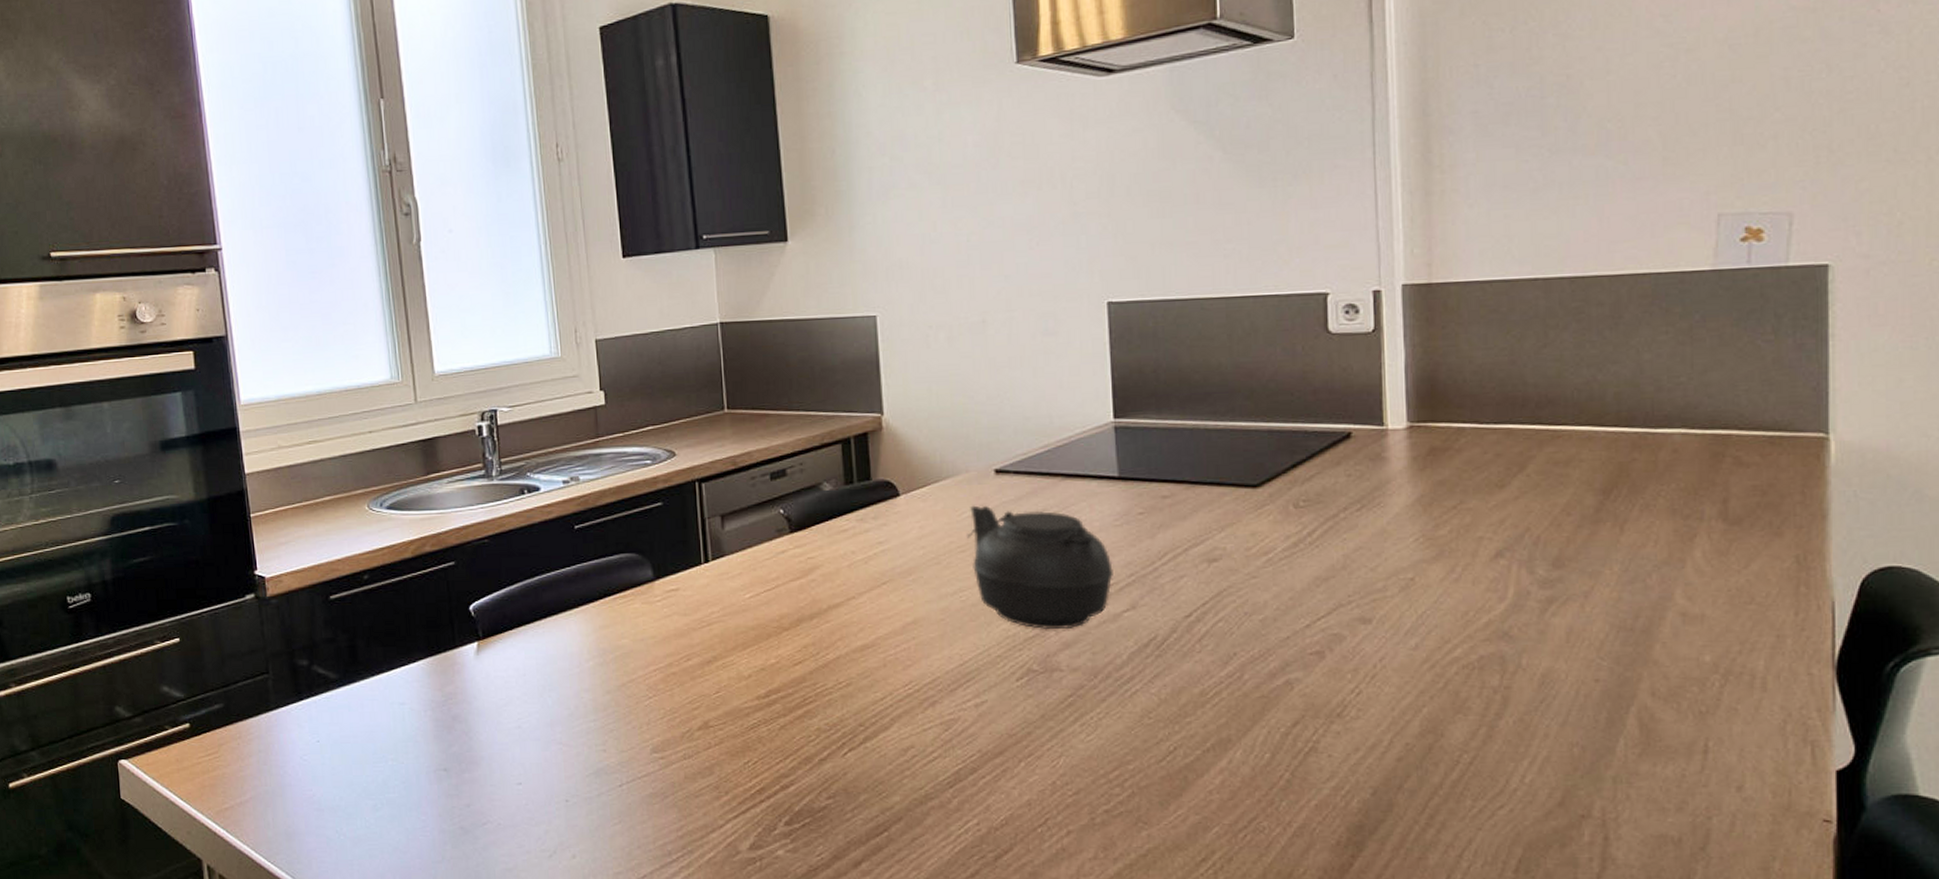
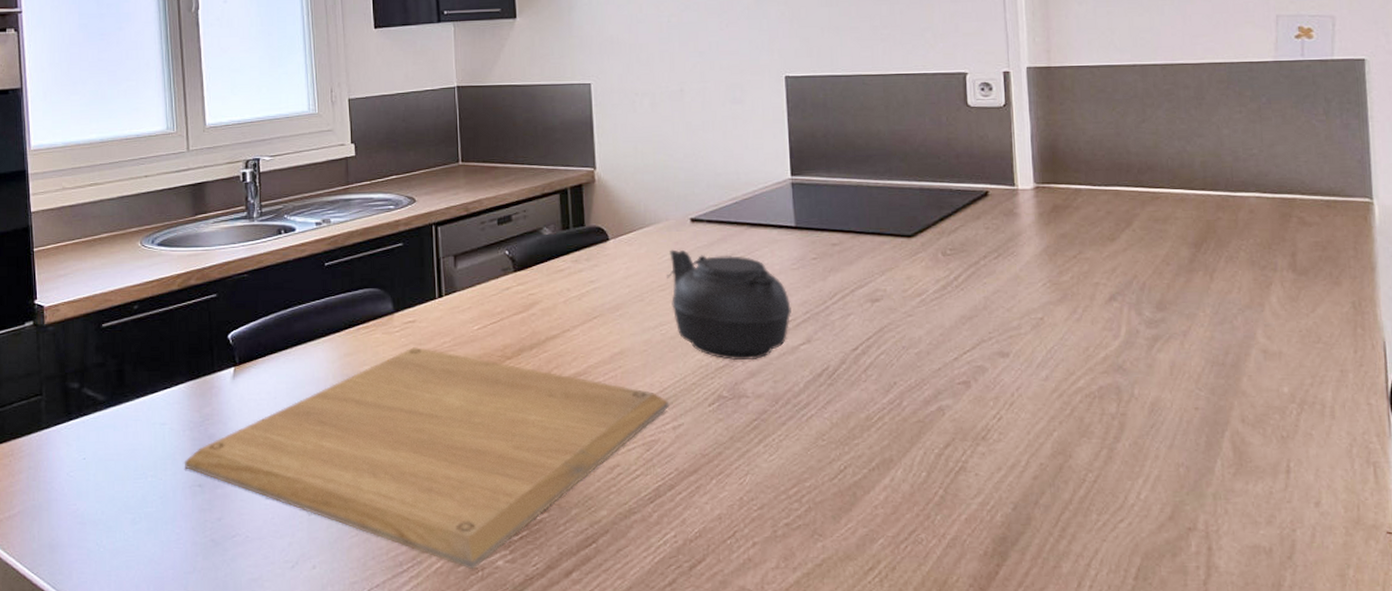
chopping board: none [426,618,971,860] -> present [184,347,669,570]

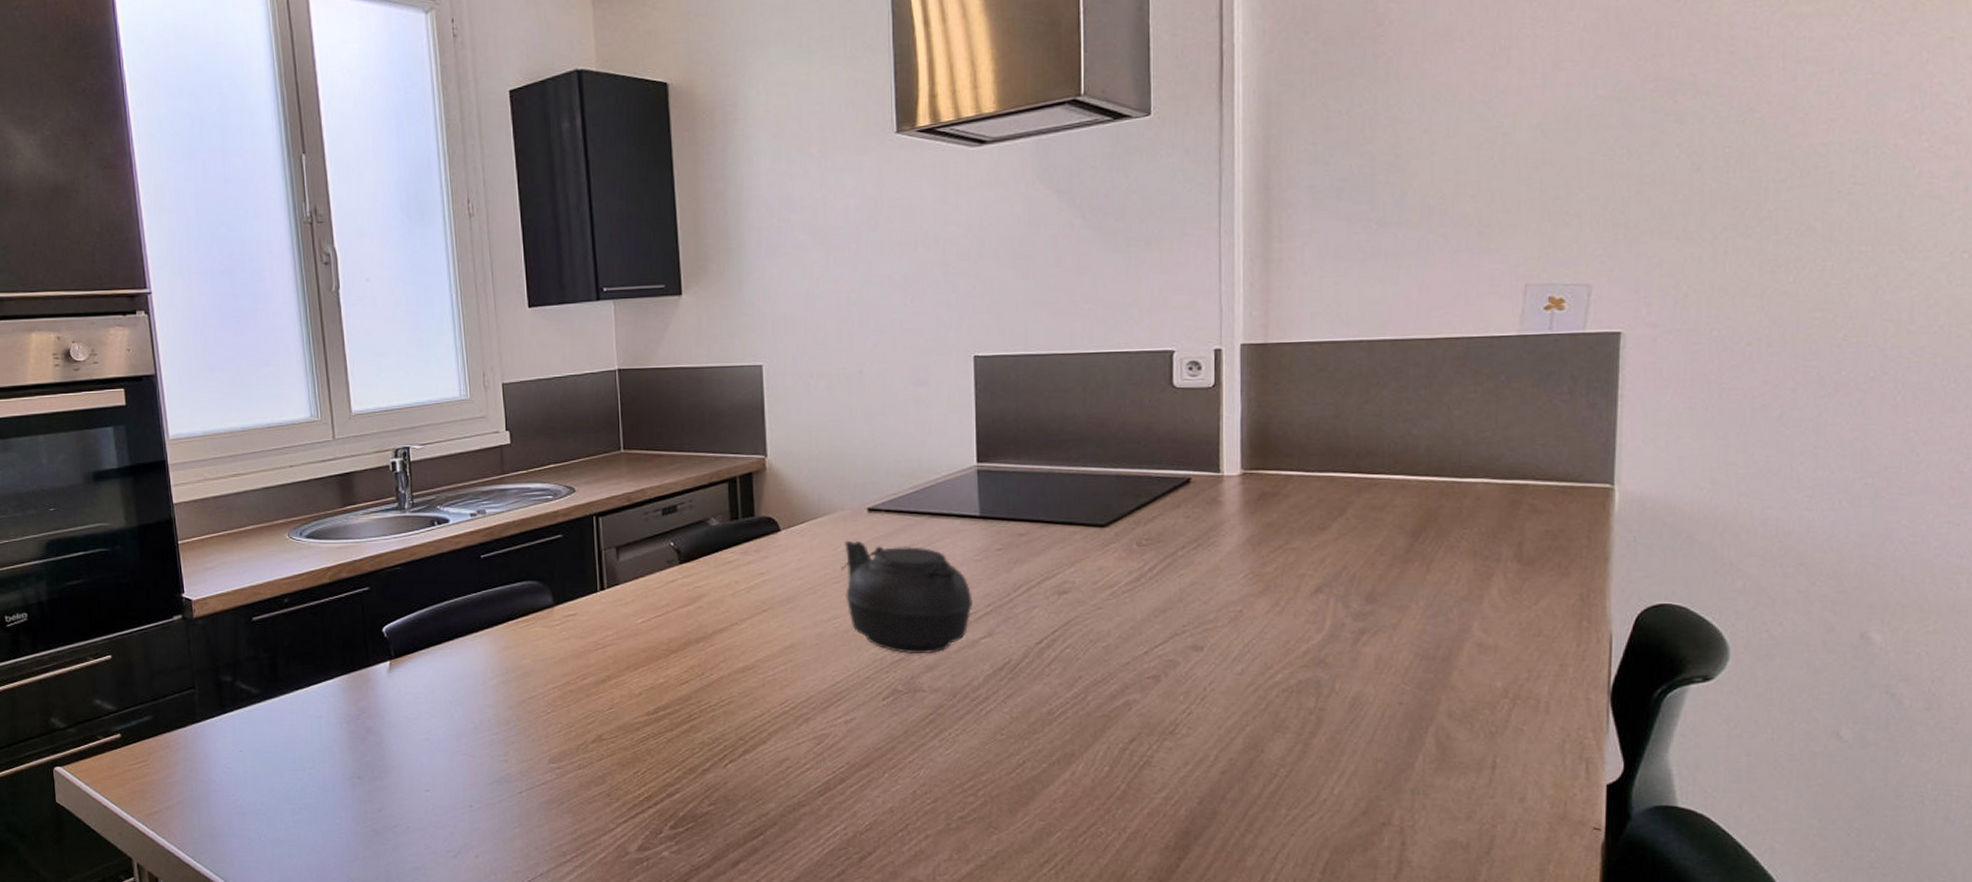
chopping board: present [184,347,669,570] -> none [342,641,842,860]

